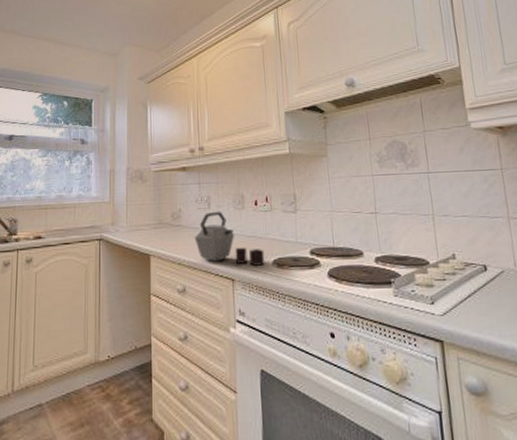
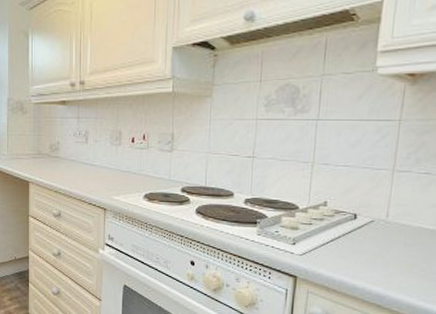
kettle: present [194,211,265,266] -> none [71,146,137,199]

